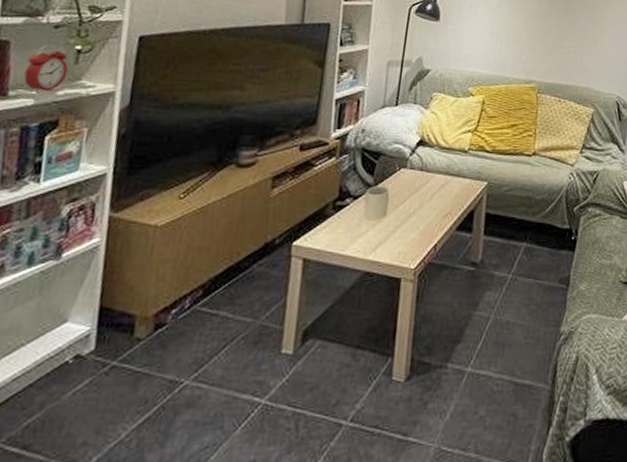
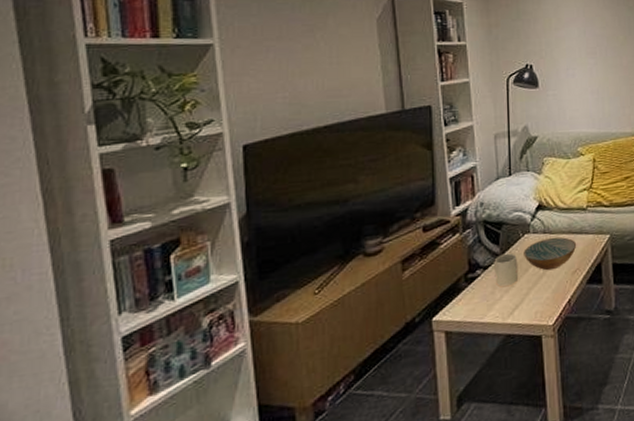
alarm clock: present [24,45,68,93] -> none [136,166,179,217]
bowl: none [396,177,453,210] -> present [524,237,577,271]

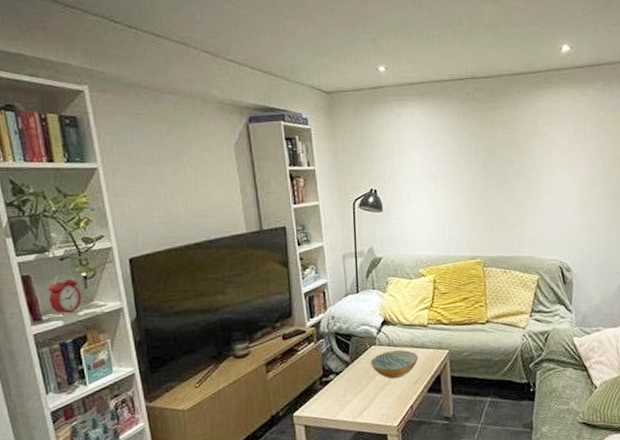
alarm clock: none [136,166,179,217] -> present [48,275,82,316]
mug: present [494,253,519,288] -> none [345,362,367,391]

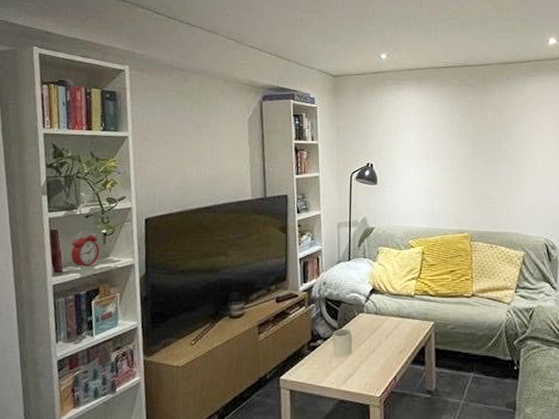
mug: none [345,362,367,391] -> present [332,328,353,358]
bowl: present [371,350,419,379] -> none [358,320,404,348]

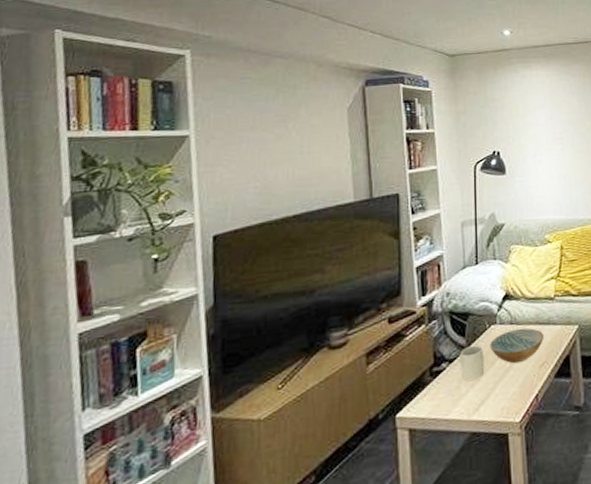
alarm clock: present [71,231,100,269] -> none [106,258,148,309]
bowl: none [358,320,404,348] -> present [490,328,545,364]

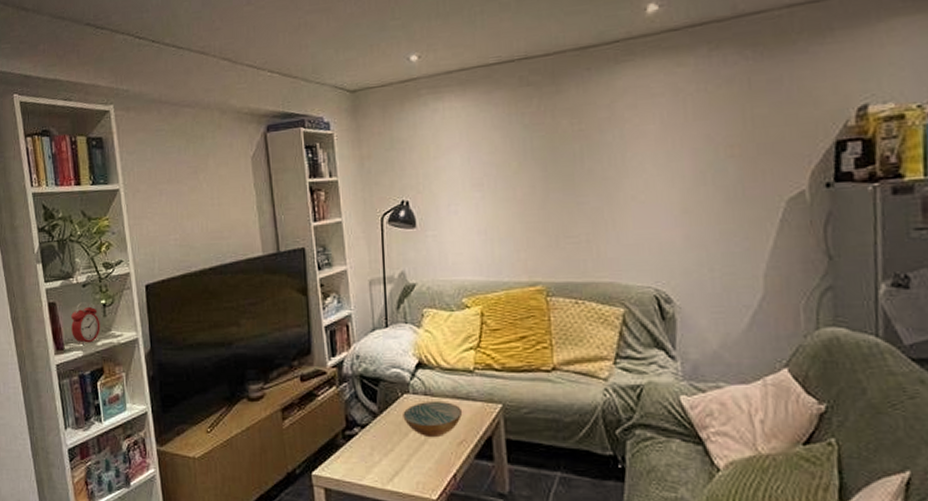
alarm clock: none [106,258,148,309] -> present [71,302,101,346]
mug: present [460,345,485,382] -> none [372,413,398,450]

